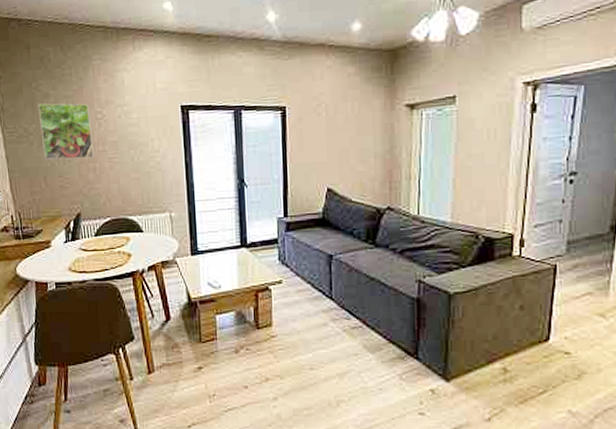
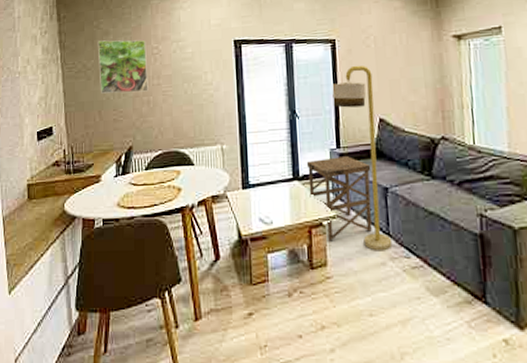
side table: none [254,225,317,304] -> present [306,156,372,242]
floor lamp: none [281,134,334,313] -> present [332,65,393,251]

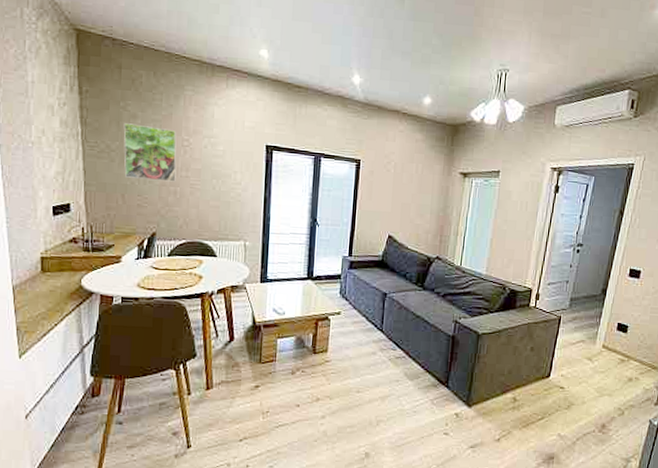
side table: present [306,156,372,242] -> none [320,263,376,333]
floor lamp: present [332,65,393,251] -> none [351,186,388,344]

